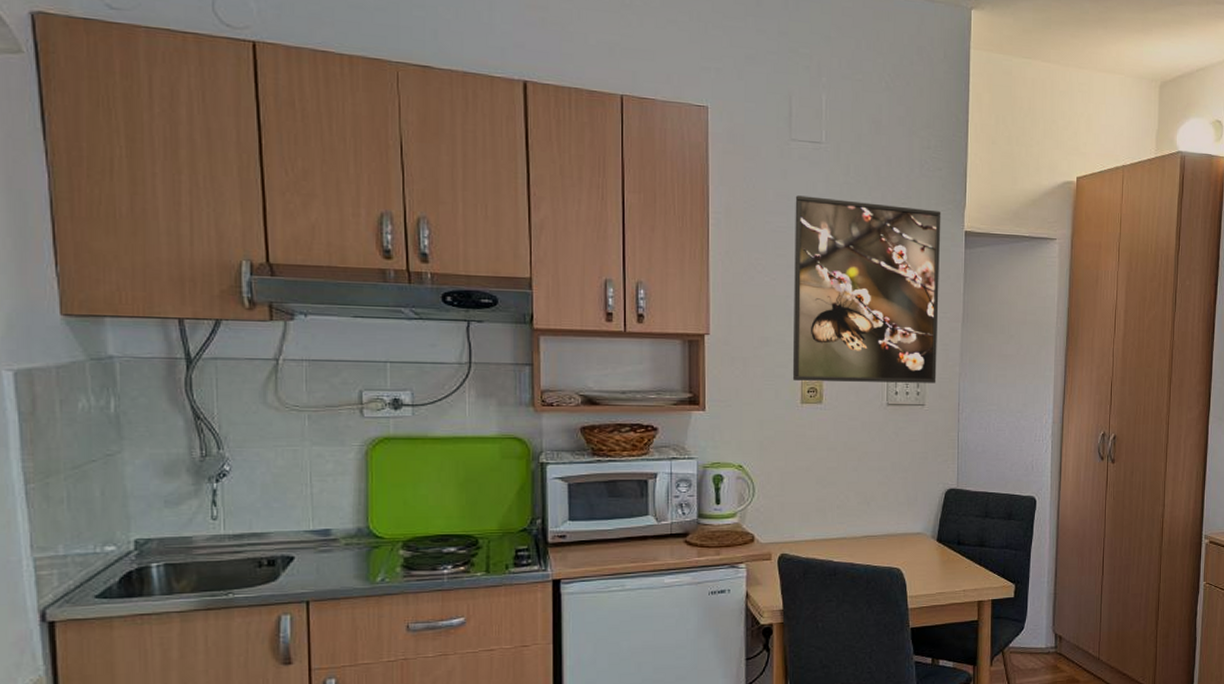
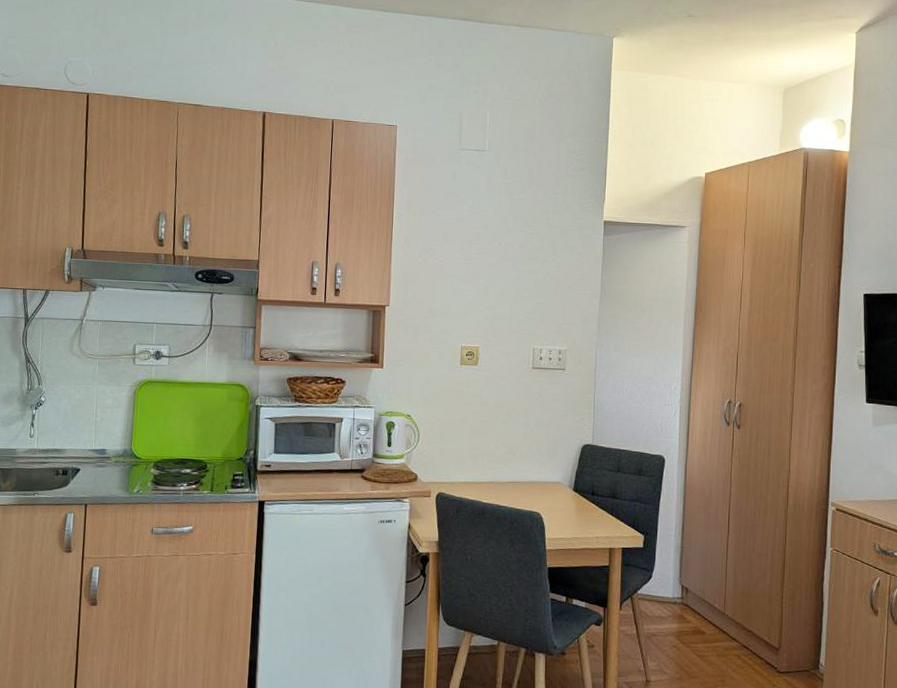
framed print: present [792,195,941,383] -> none [454,193,584,351]

